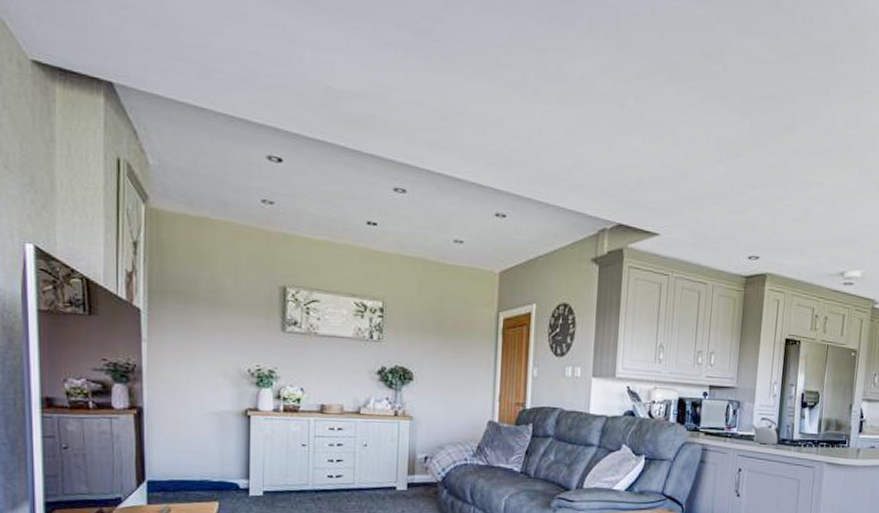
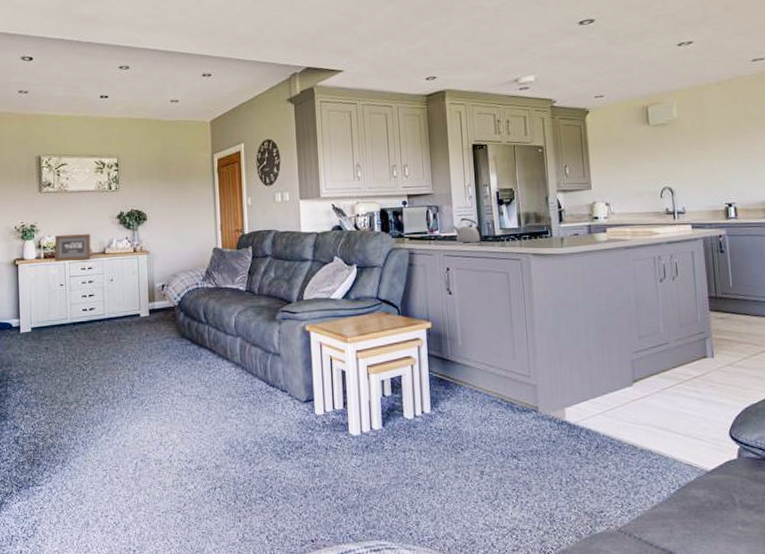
picture frame: none [297,386,344,419] -> present [54,234,91,261]

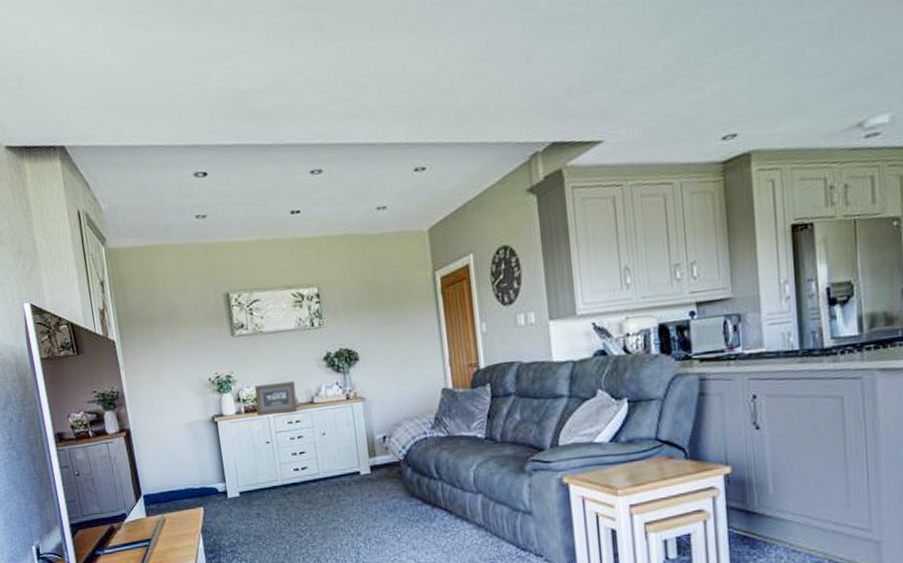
kettle: present [452,218,482,243] -> none [761,327,804,361]

